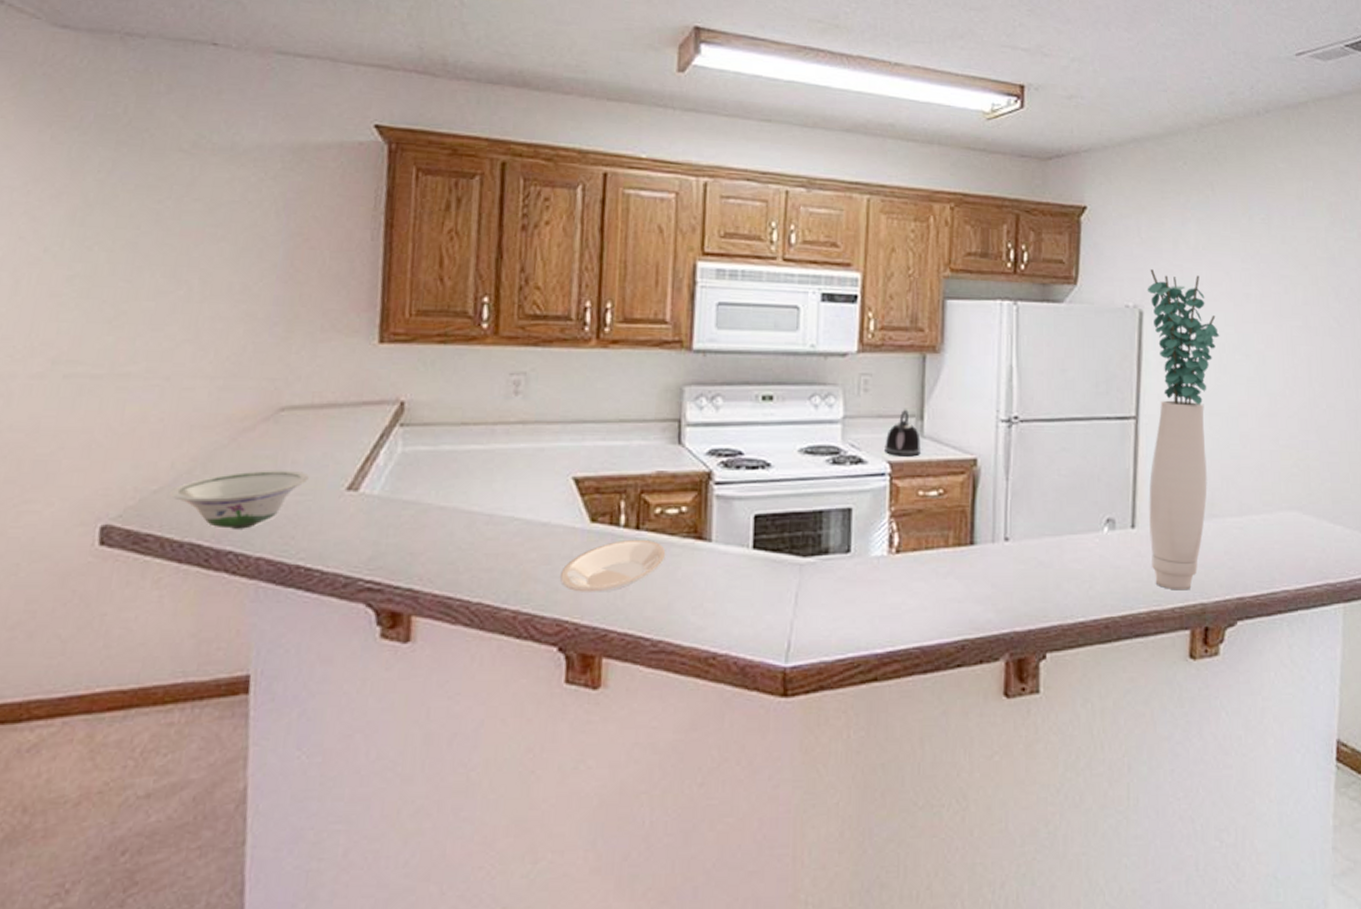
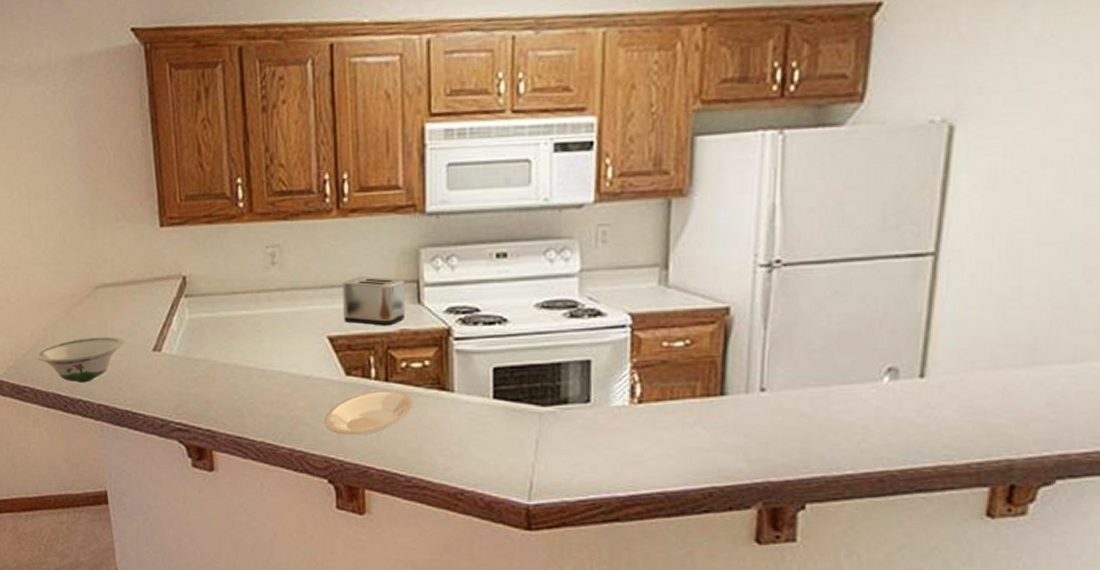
toaster: none [593,412,666,467] -> present [342,277,406,326]
kettle: present [885,409,922,457] -> none [625,259,666,308]
vase: present [1147,269,1220,591] -> none [943,71,1067,445]

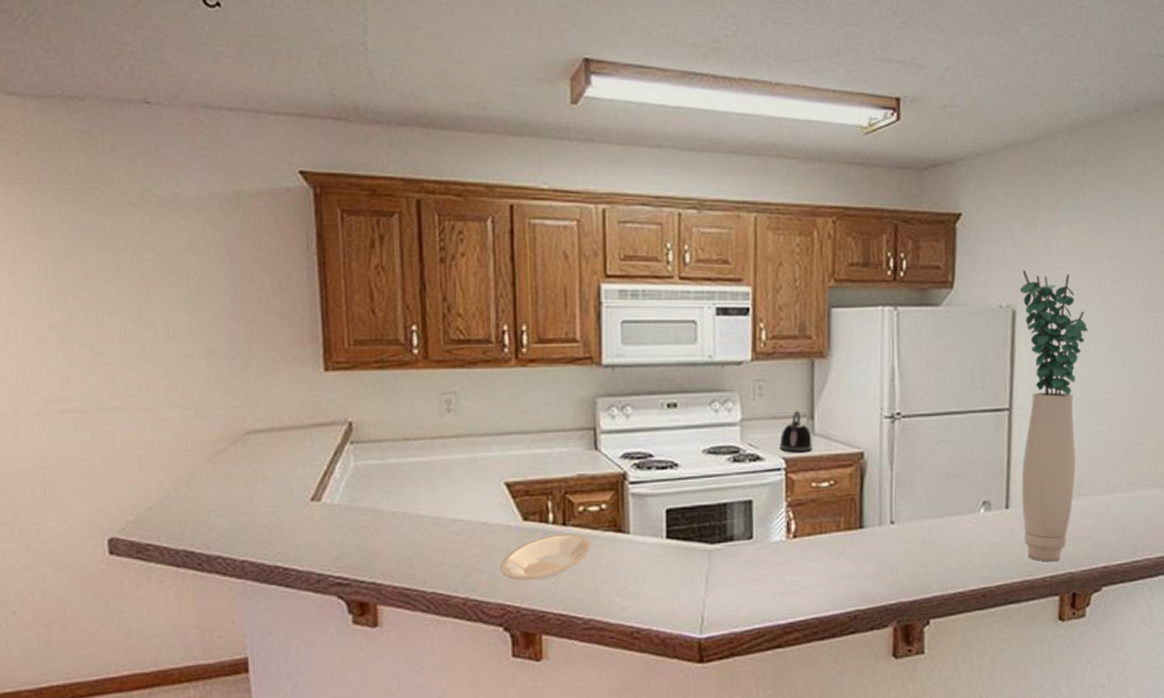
bowl: present [34,336,124,382] -> none [162,485,277,537]
toaster: present [342,277,406,326] -> none [520,424,583,471]
kettle: none [625,259,666,308] -> present [780,410,813,453]
vase: none [943,71,1067,445] -> present [1019,270,1089,562]

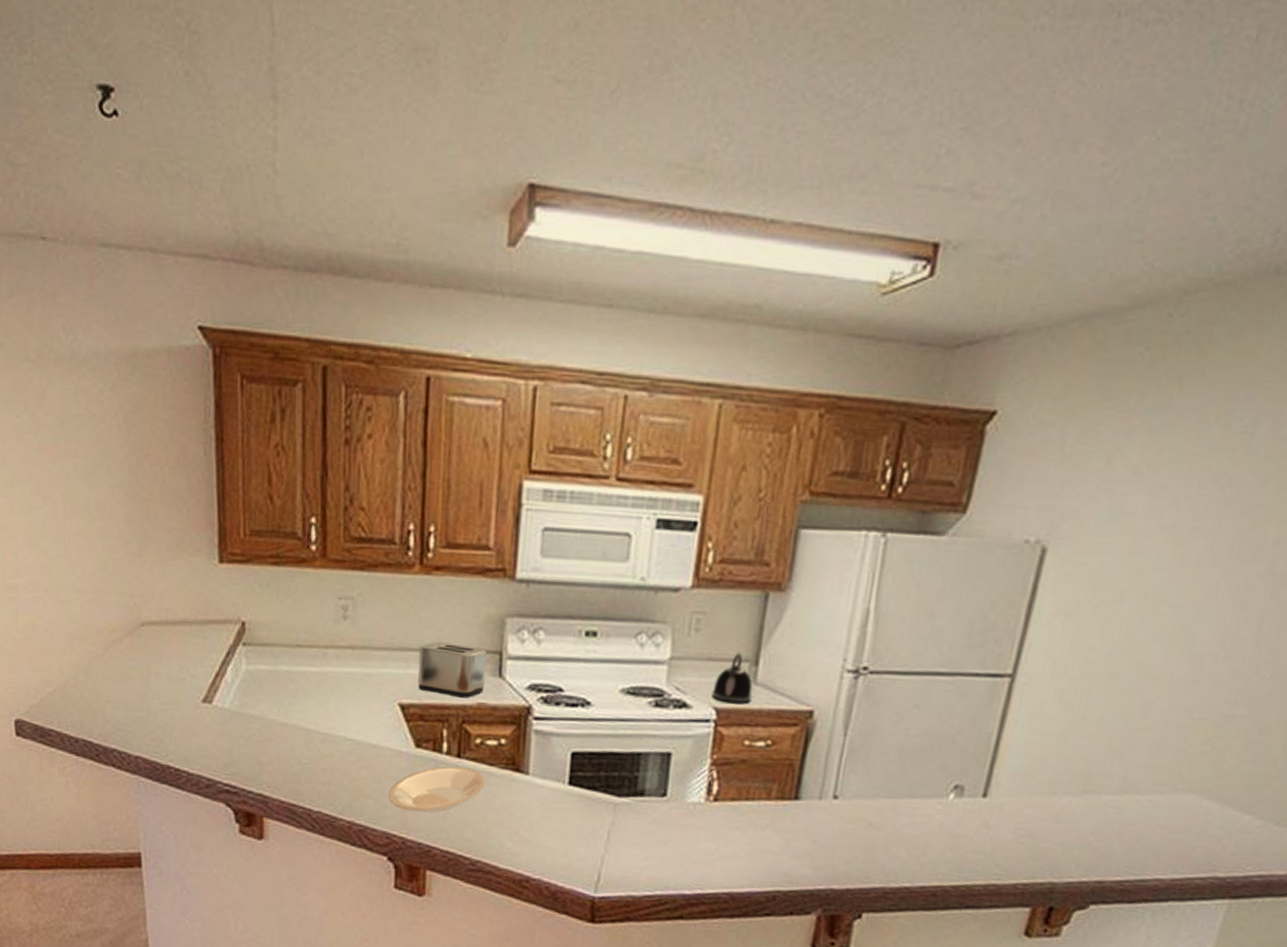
toaster: none [520,424,583,471] -> present [417,642,487,698]
vase: present [1019,270,1089,562] -> none [999,494,1145,868]

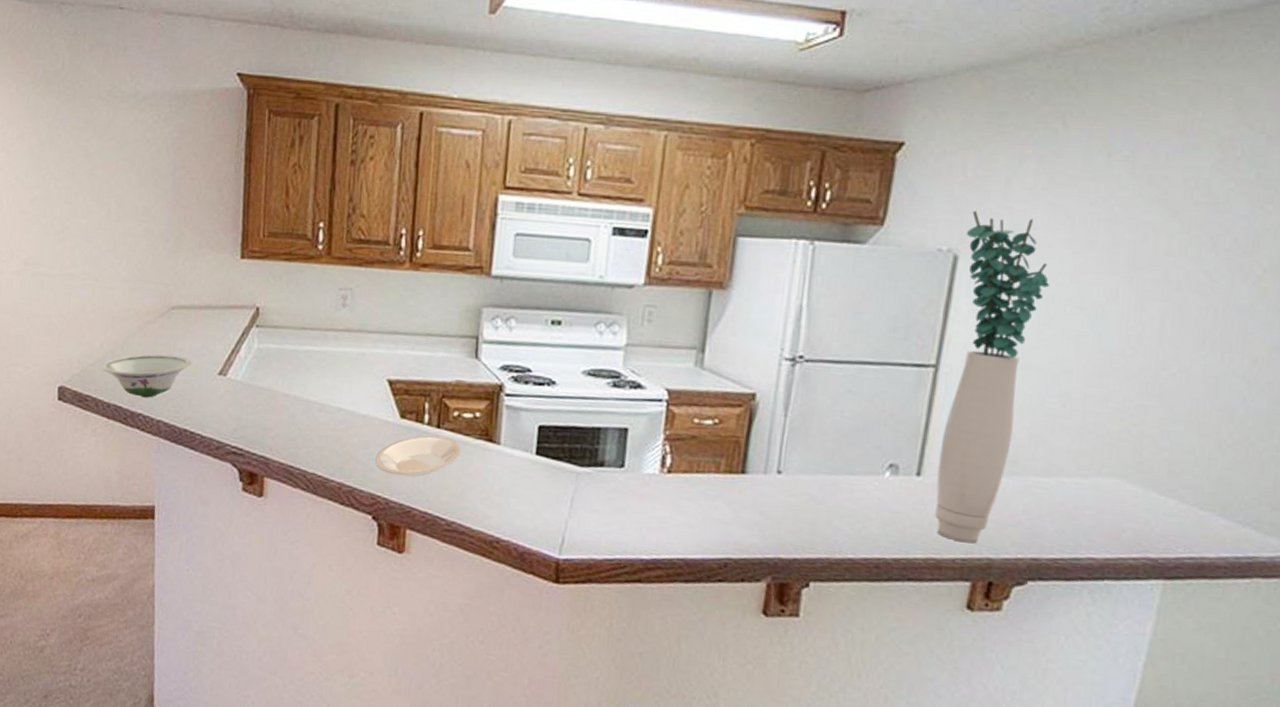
bowl: none [63,679,170,731] -> present [101,354,192,398]
toaster: present [417,642,487,698] -> none [404,327,465,376]
kettle: present [712,652,753,705] -> none [664,341,701,387]
vase: none [999,494,1145,868] -> present [935,211,1050,544]

